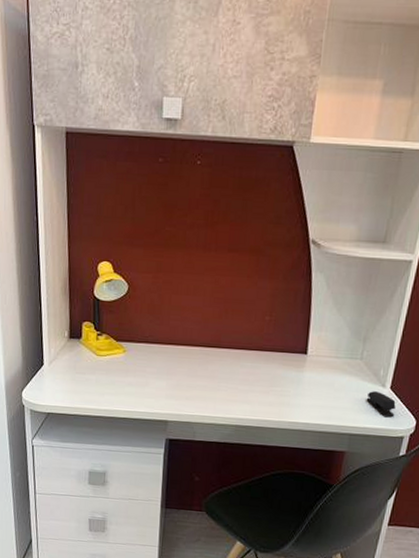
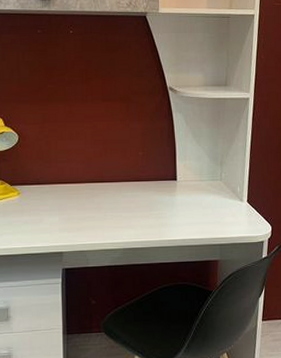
stapler: present [366,391,396,418] -> none [229,205,254,227]

